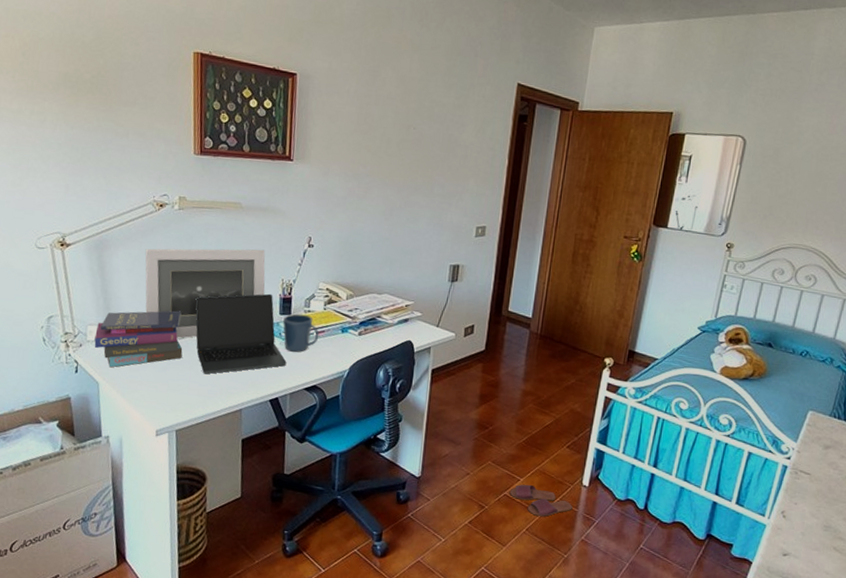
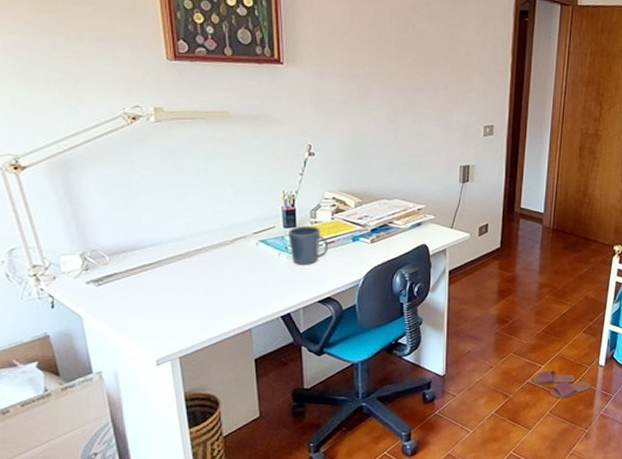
books: present [94,310,183,368] -> none [70,232,178,299]
picture frame: present [145,248,266,338] -> none [120,160,265,261]
laptop: present [195,293,287,375] -> none [186,207,296,296]

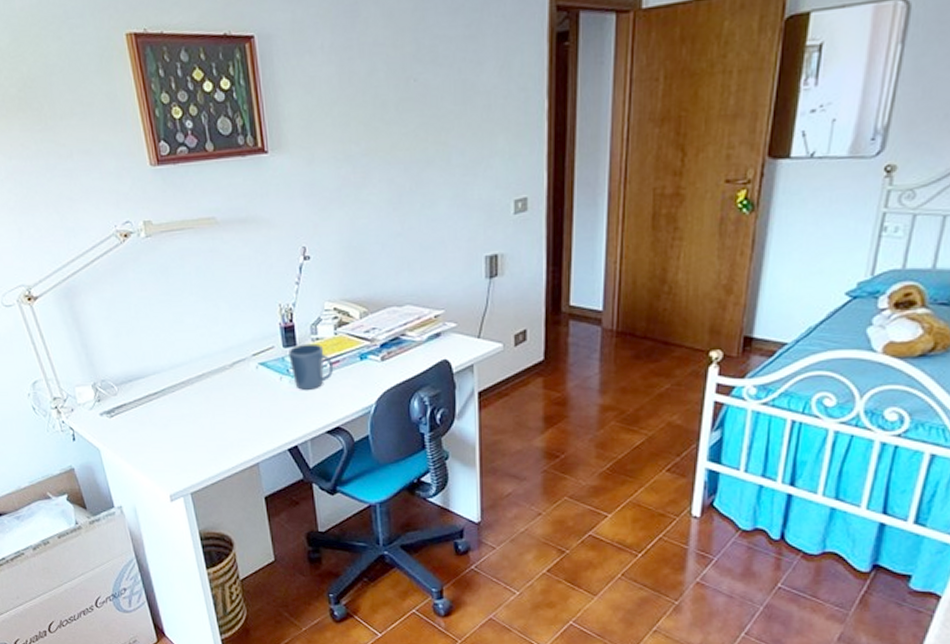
slippers: present [531,370,591,398] -> none [595,520,681,558]

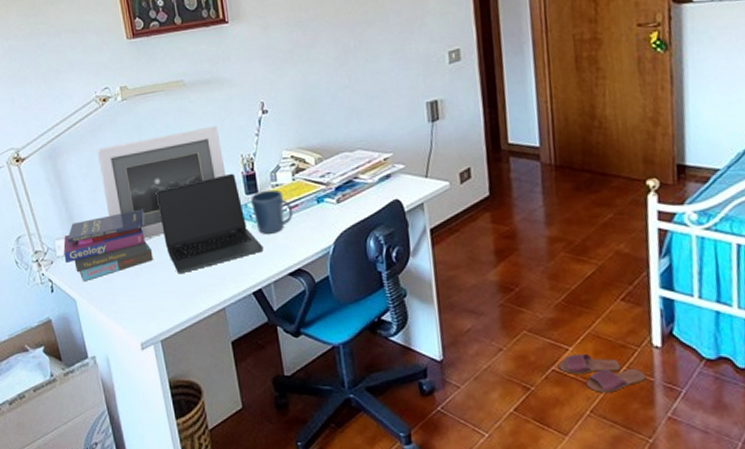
books: none [84,358,182,431] -> present [63,209,153,282]
picture frame: none [118,271,262,389] -> present [97,126,226,239]
laptop: none [184,324,301,427] -> present [155,173,264,274]
slippers: none [595,520,681,558] -> present [557,353,646,392]

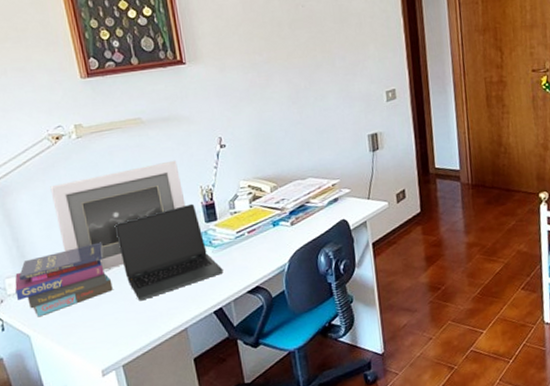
mug: present [251,189,293,234] -> none [210,216,251,258]
slippers: present [557,353,646,392] -> none [475,334,540,364]

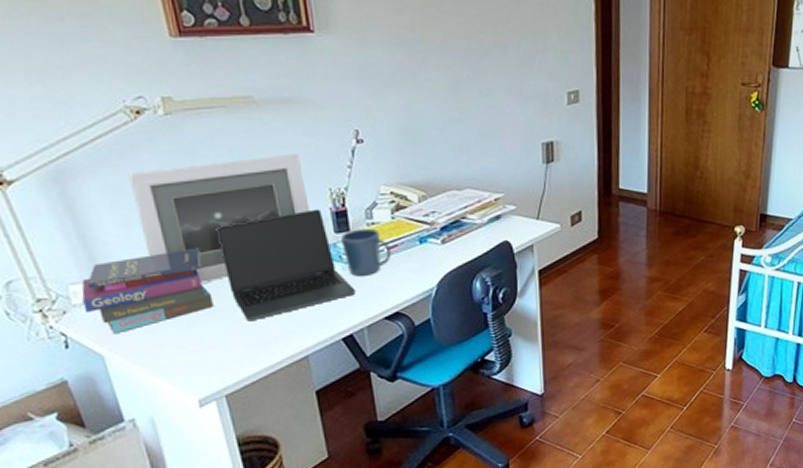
mug: none [210,216,251,258] -> present [341,228,392,276]

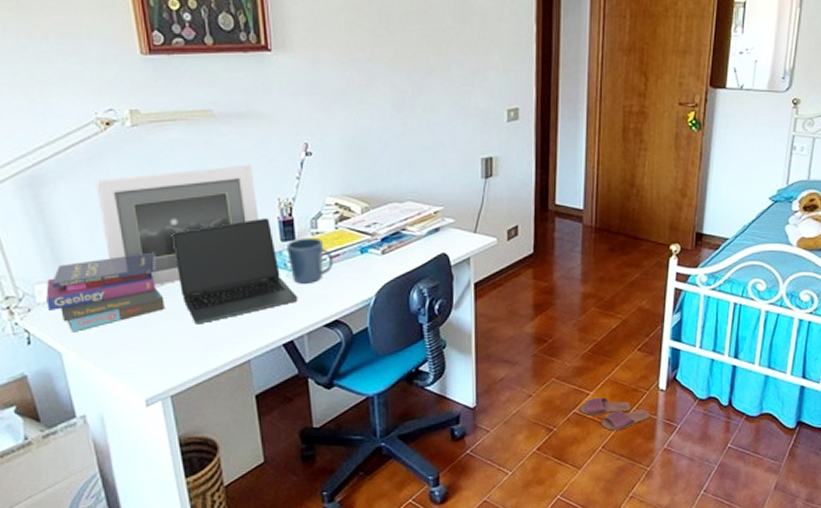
slippers: none [647,379,718,411] -> present [579,397,651,430]

